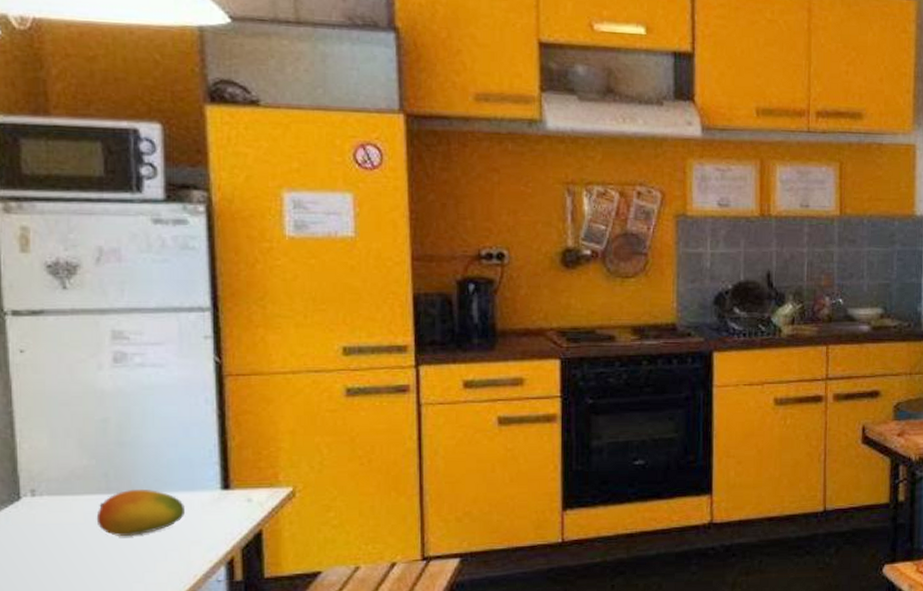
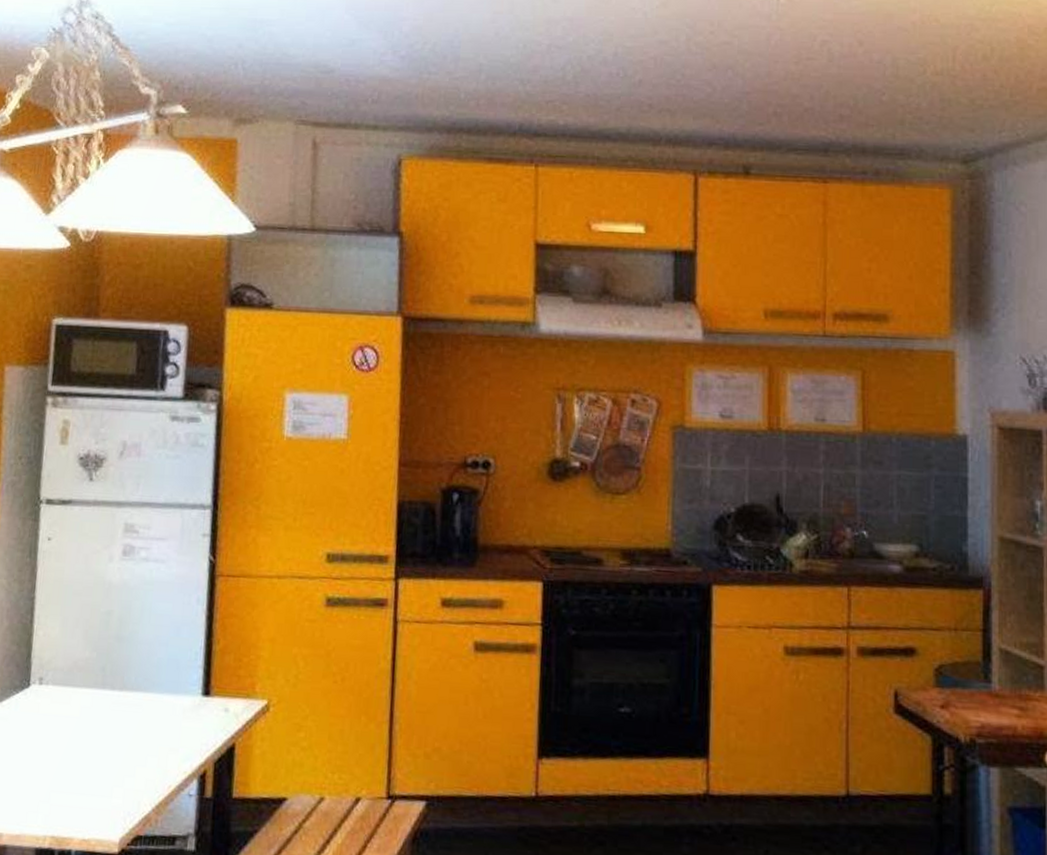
fruit: present [96,490,185,537] -> none [90,687,168,736]

